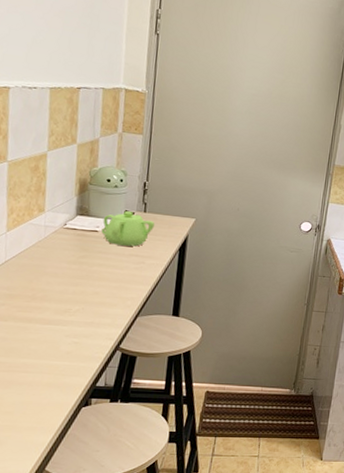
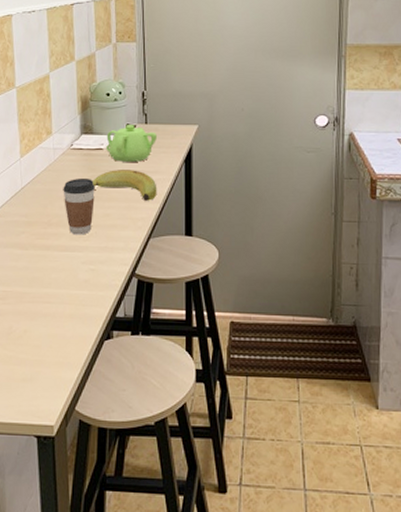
coffee cup: none [51,256,87,310] -> present [63,177,95,235]
banana: none [84,251,150,283] -> present [92,170,157,201]

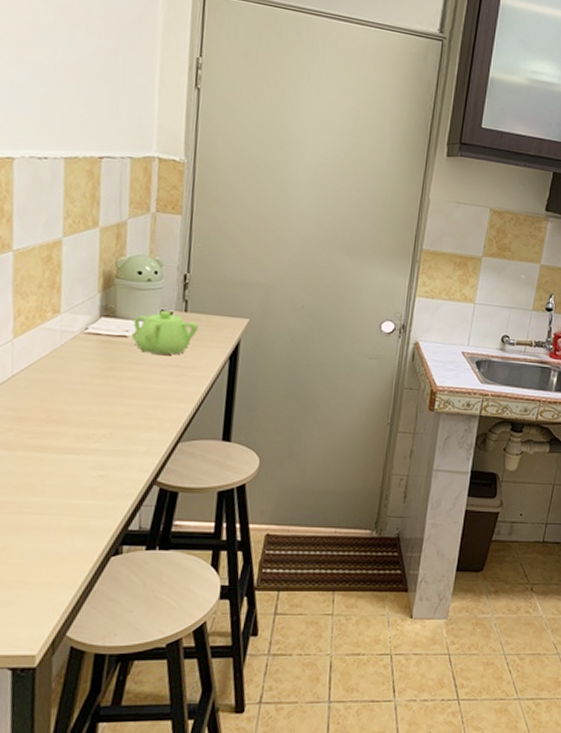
coffee cup: present [63,177,95,235] -> none [69,368,114,436]
banana: present [92,170,157,201] -> none [110,361,193,400]

